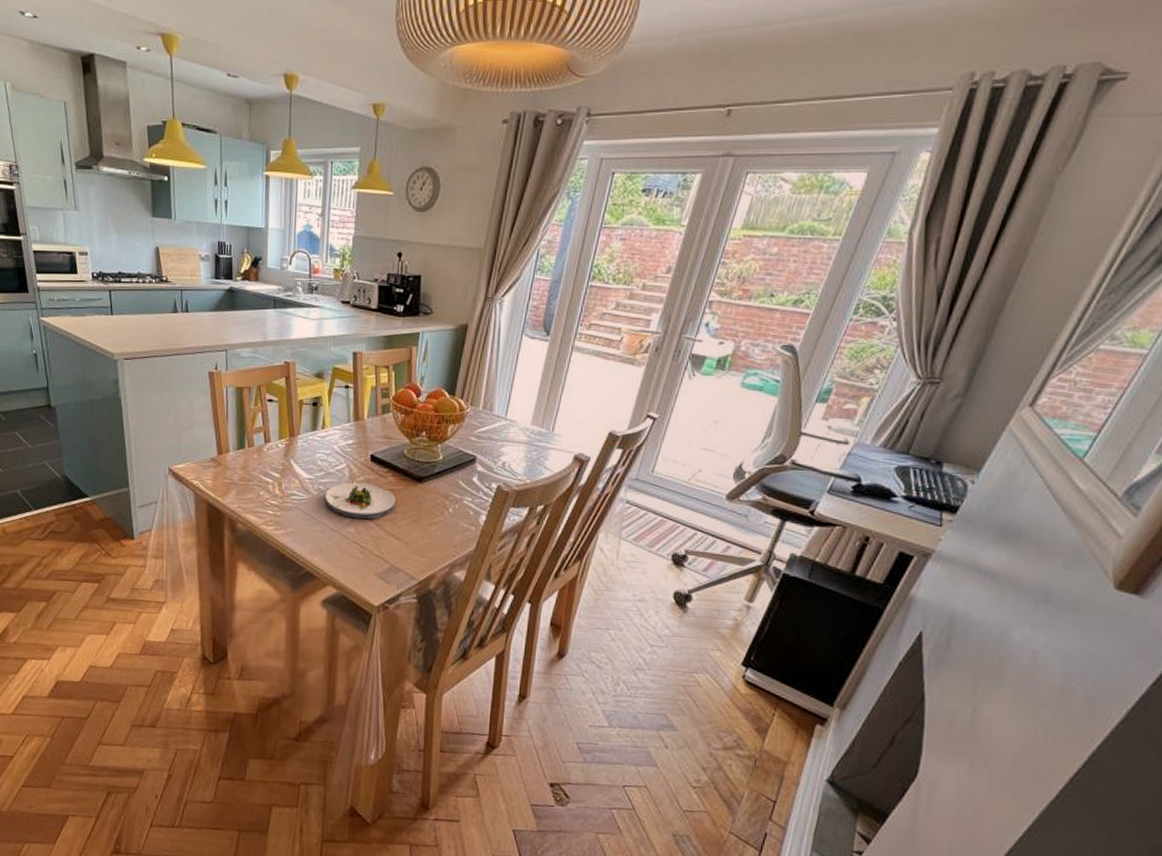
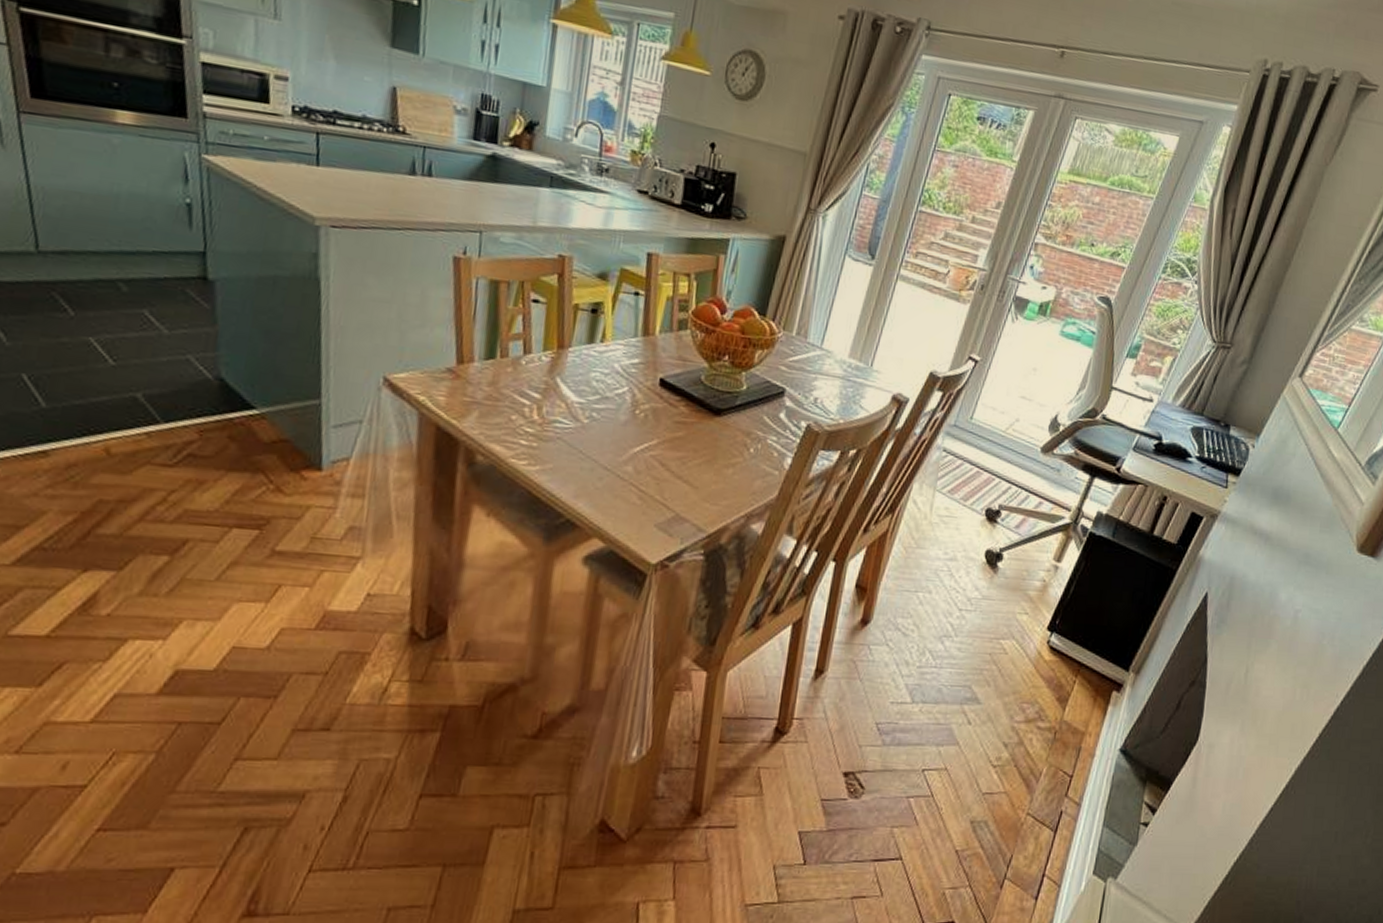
salad plate: present [324,482,396,519] -> none [597,410,687,457]

